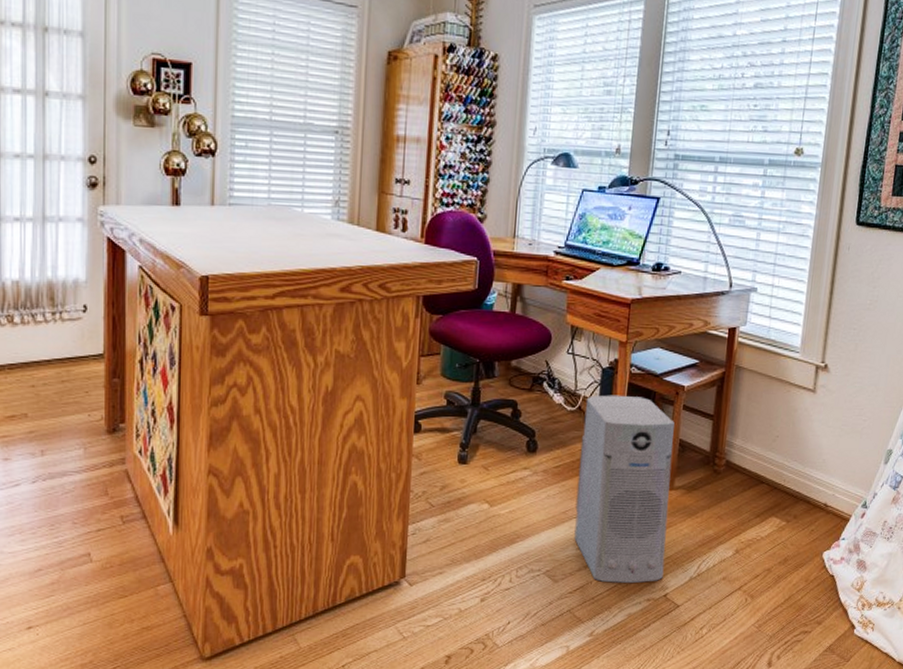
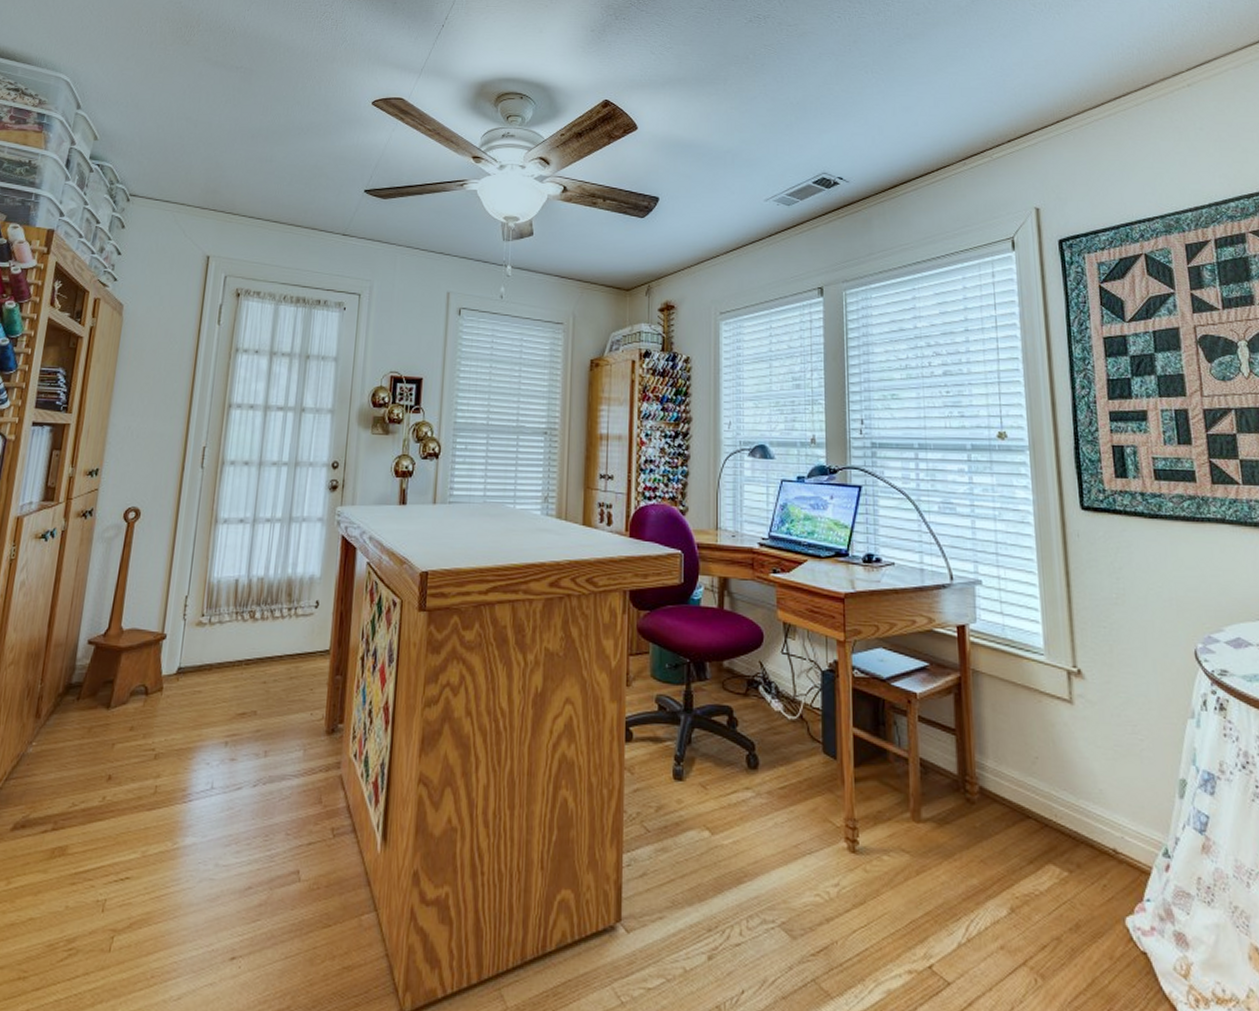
air purifier: present [574,395,675,583] -> none [806,702,924,947]

